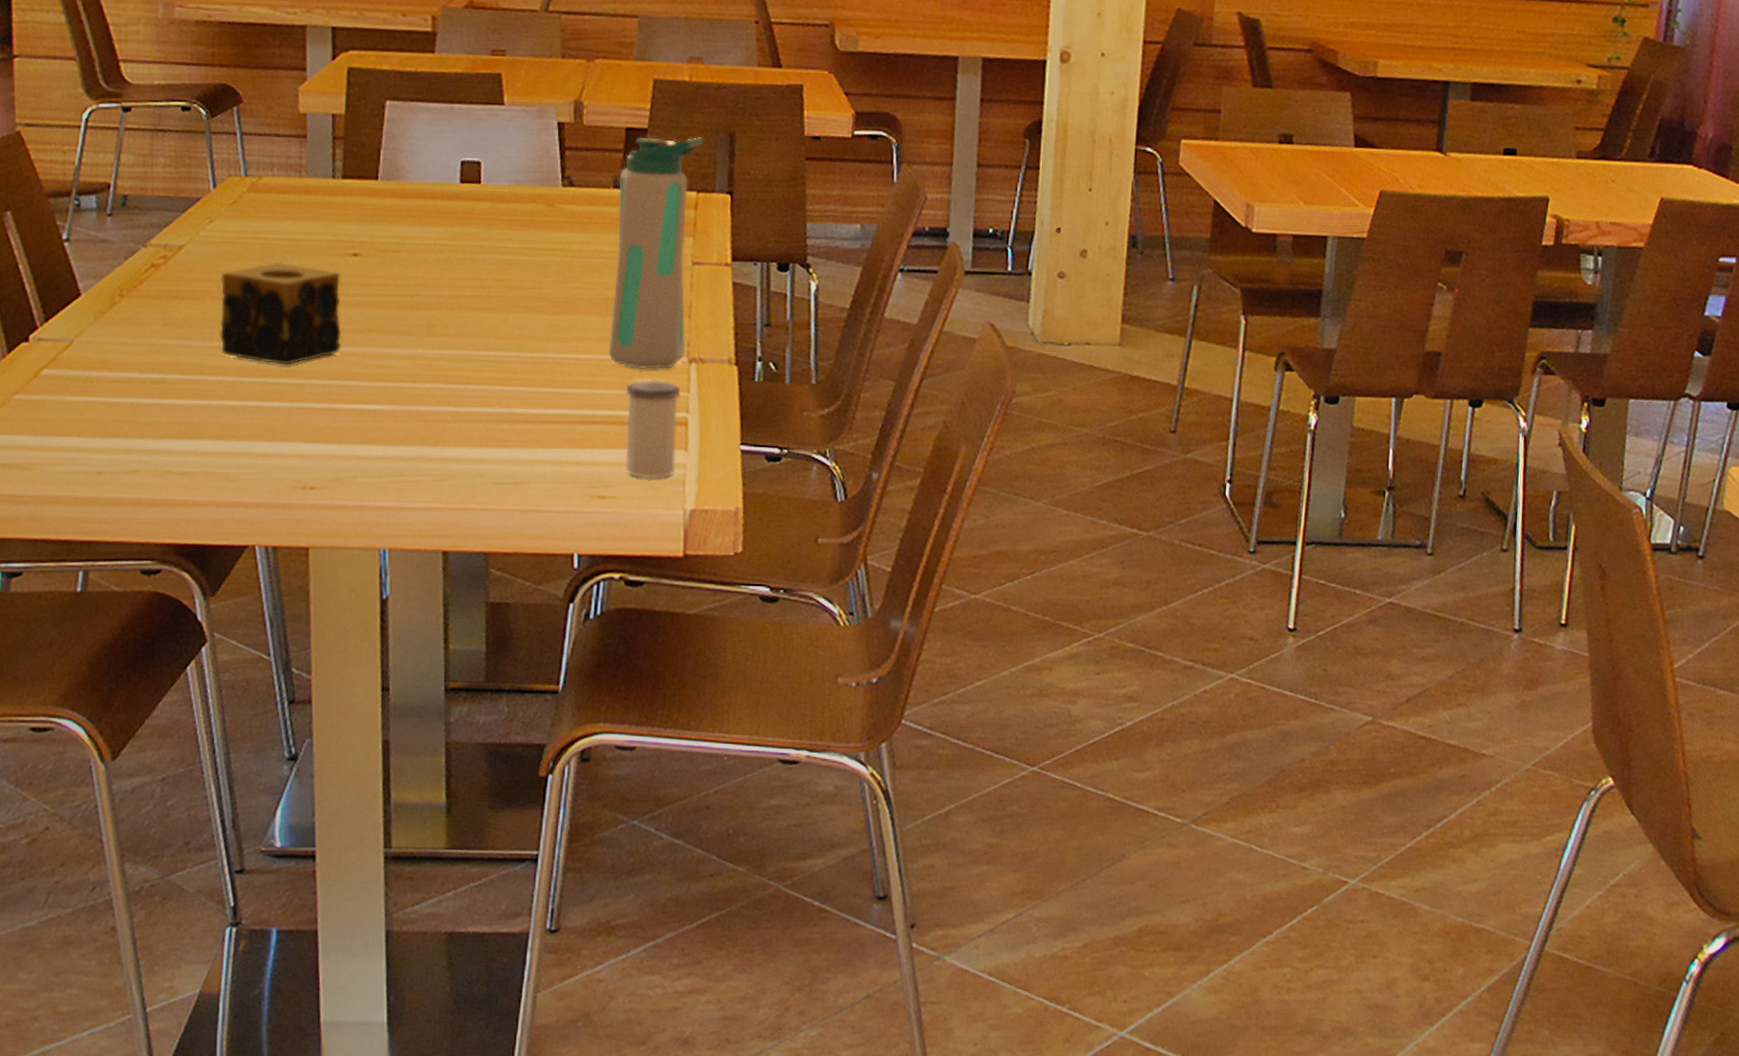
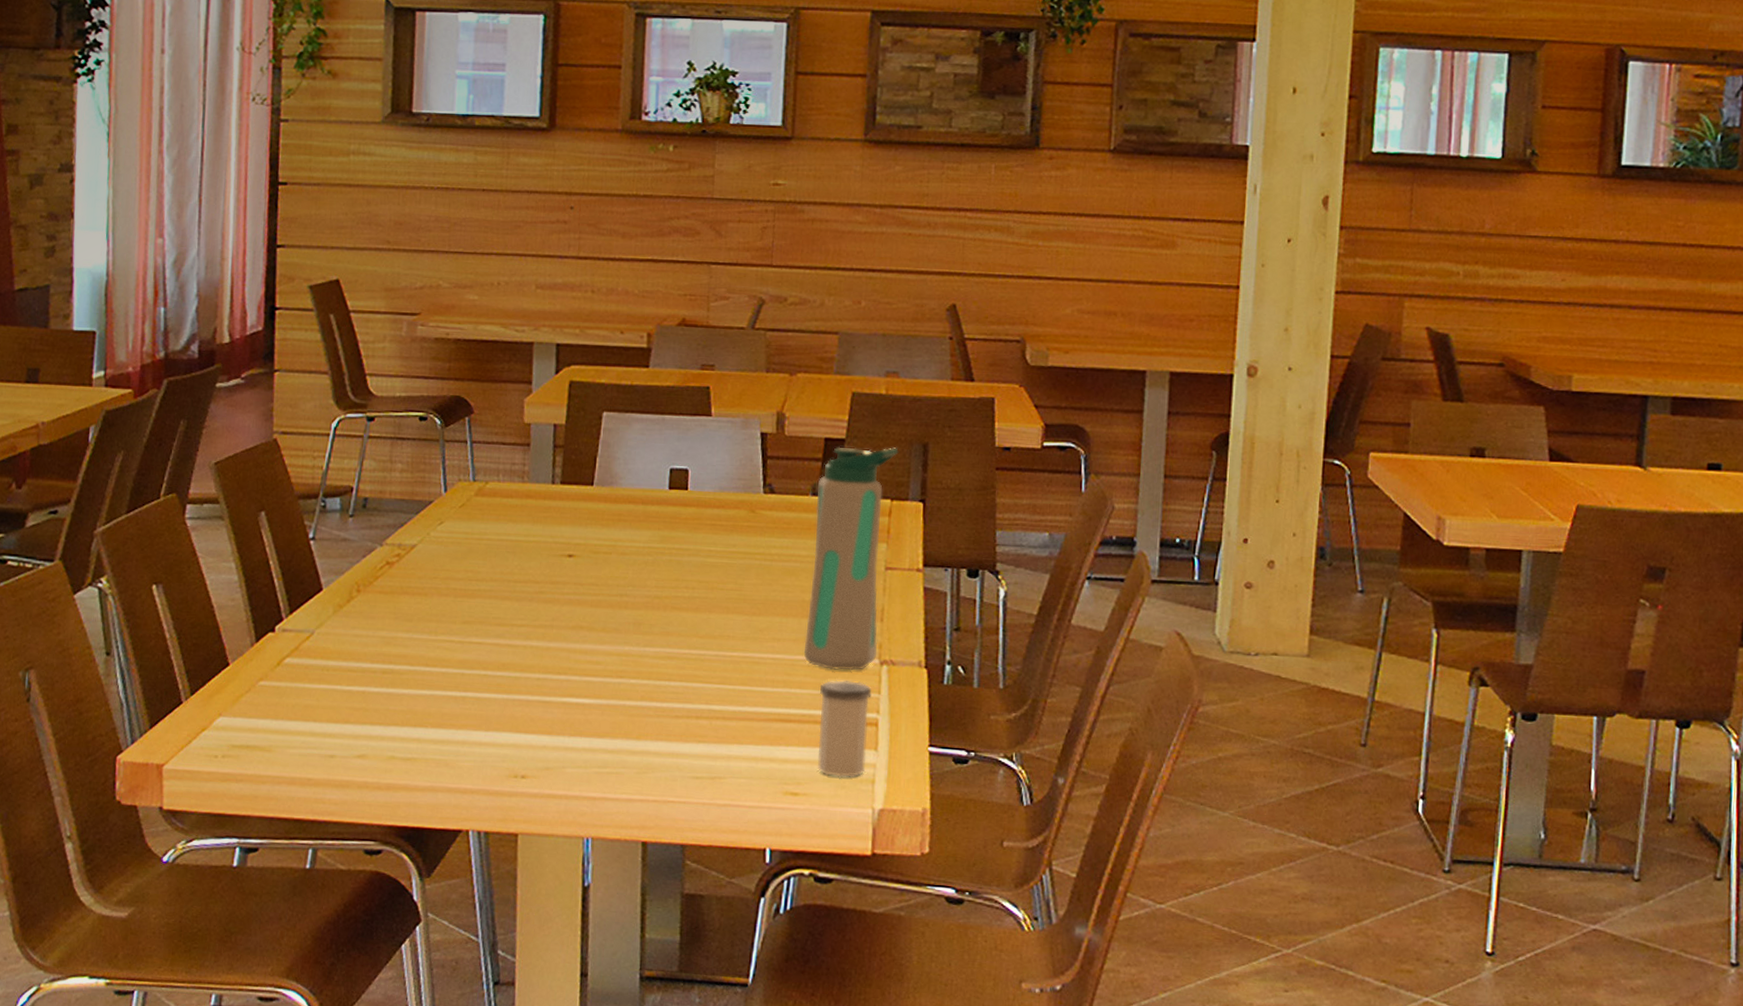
candle: present [220,262,342,366] -> none [445,561,556,659]

